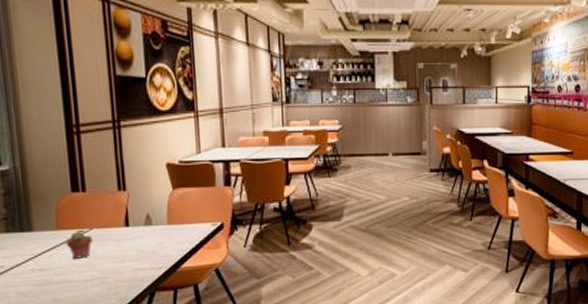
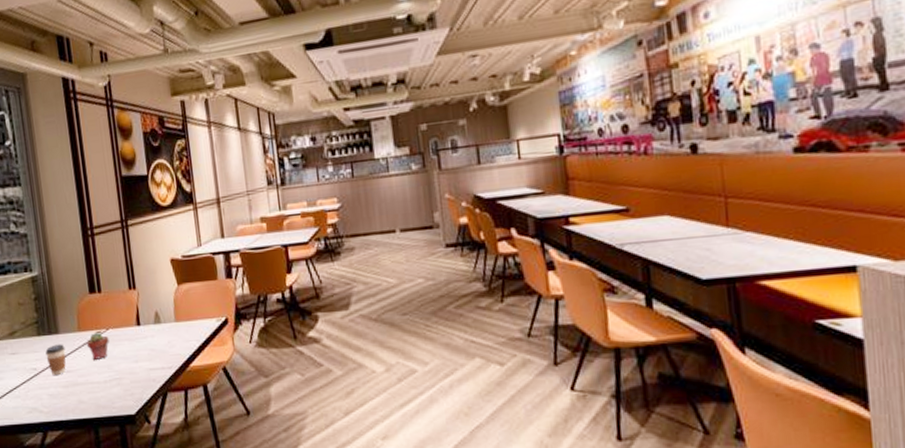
coffee cup: none [15,242,41,274] -> present [45,344,66,376]

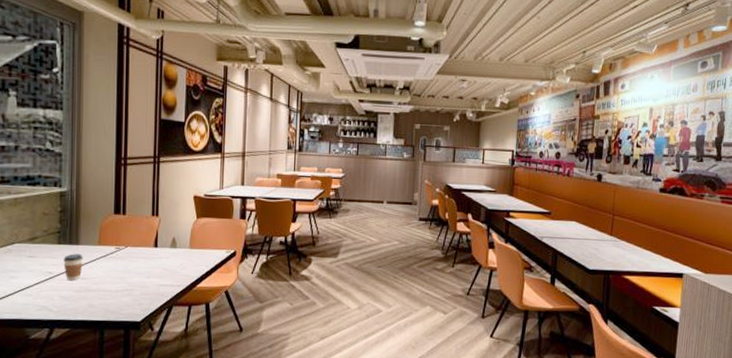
potted succulent: present [86,332,109,360] -> none [104,247,126,272]

